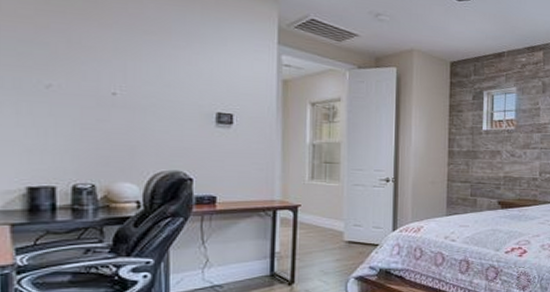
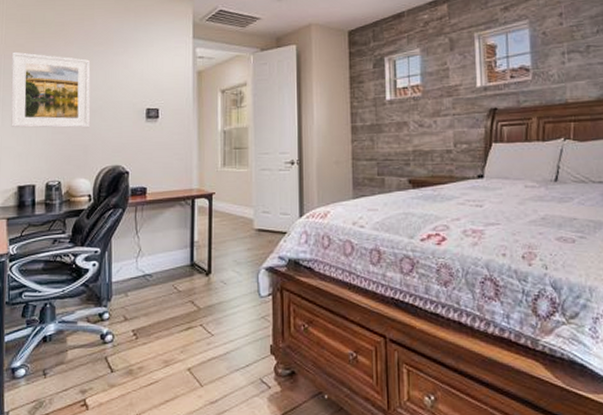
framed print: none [12,23,139,127] -> present [11,51,91,128]

